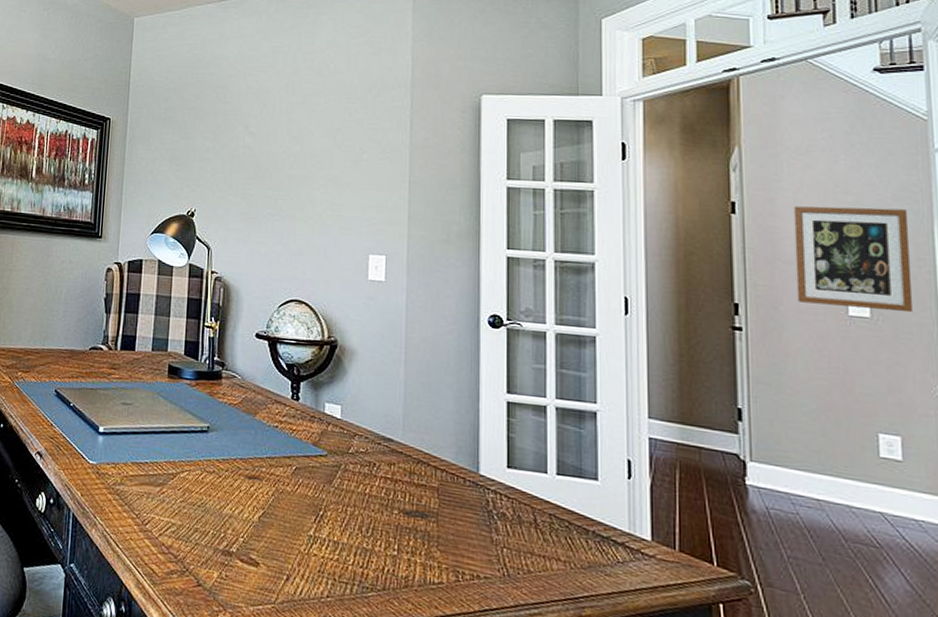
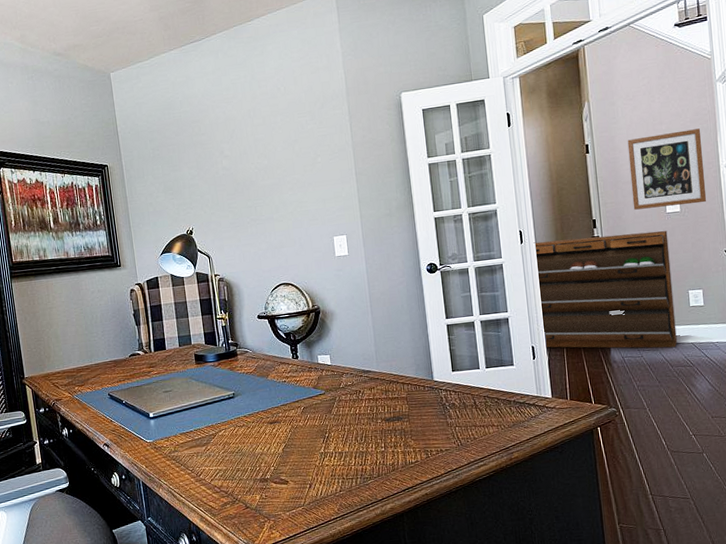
shoe rack: none [643,316,856,513] -> present [533,230,677,348]

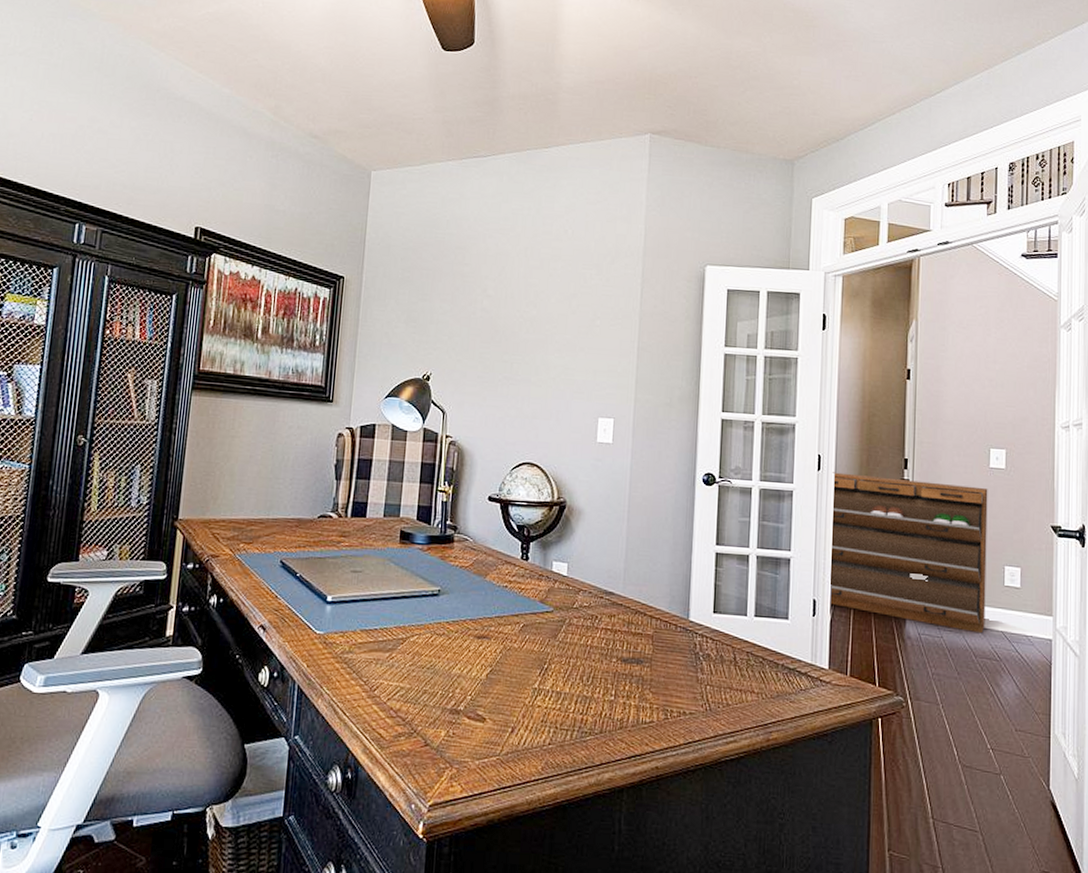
wall art: present [627,128,707,210] -> none [952,373,1038,464]

